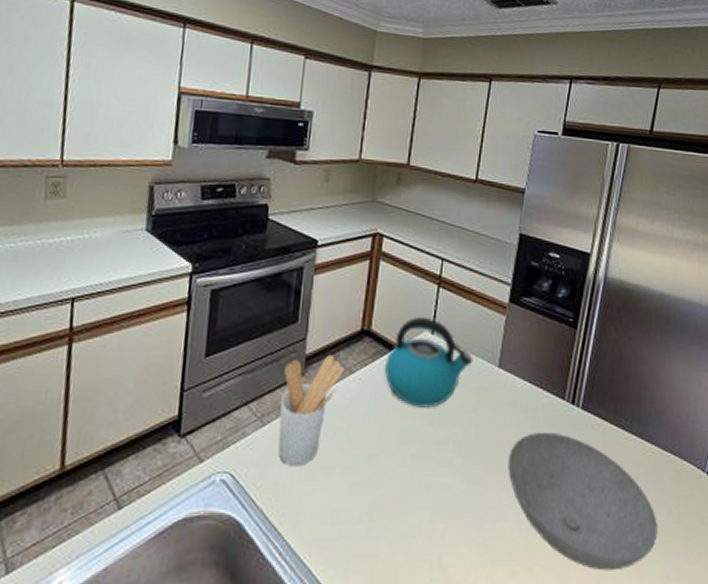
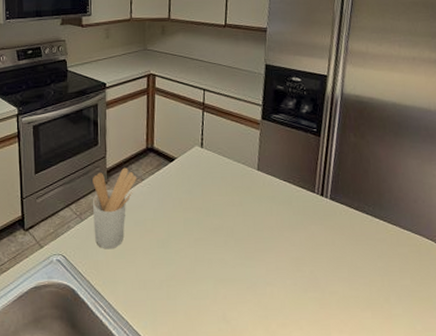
kettle: present [384,316,473,408] -> none [167,135,237,203]
bowl: present [508,432,658,571] -> none [272,218,404,323]

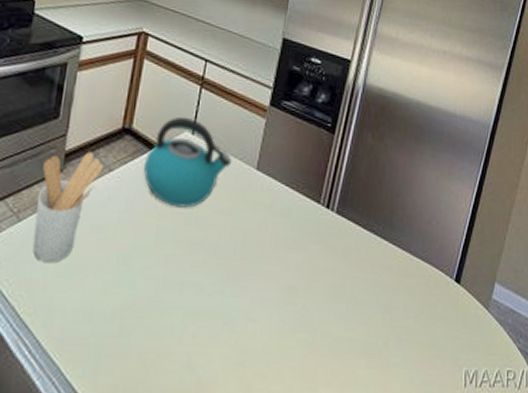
kettle: none [167,135,237,203] -> present [143,116,232,208]

